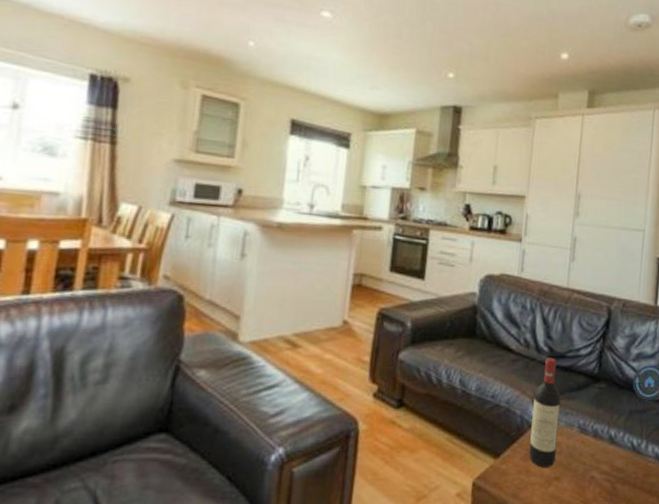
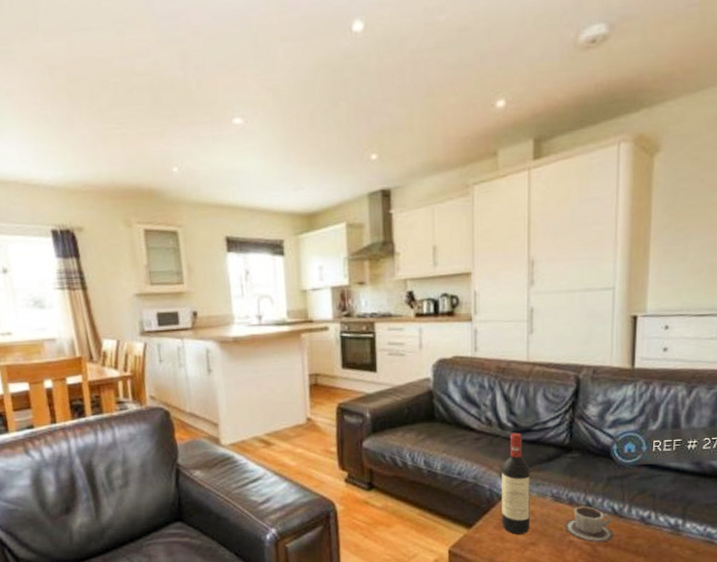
cup: none [587,439,632,480] -> present [564,506,614,543]

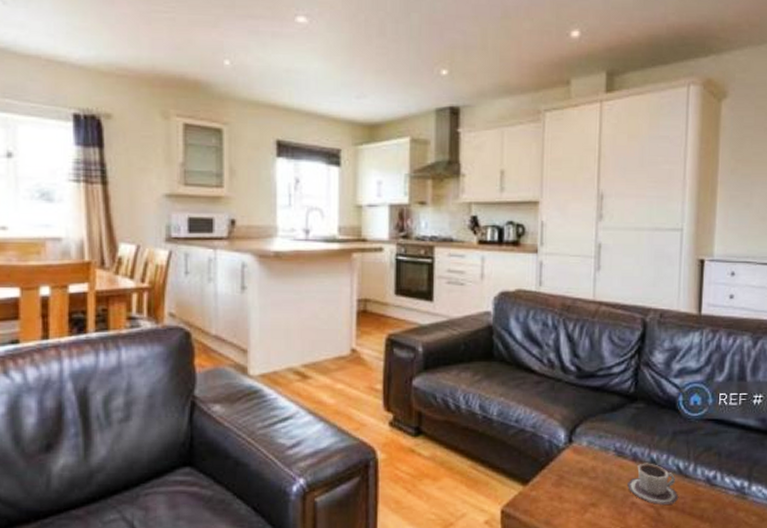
wine bottle: present [502,432,530,535] -> none [561,377,593,493]

